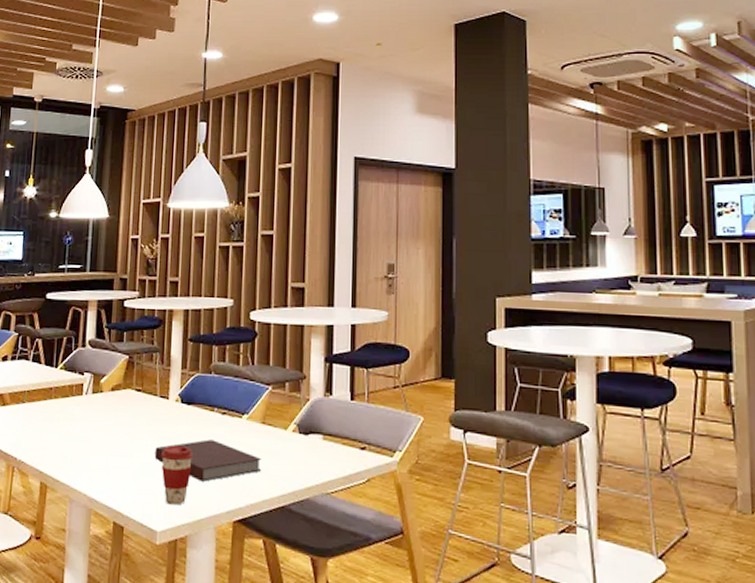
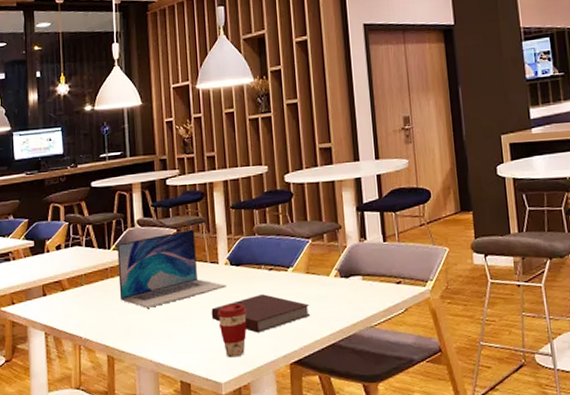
laptop: none [60,357,174,437] -> present [117,229,226,308]

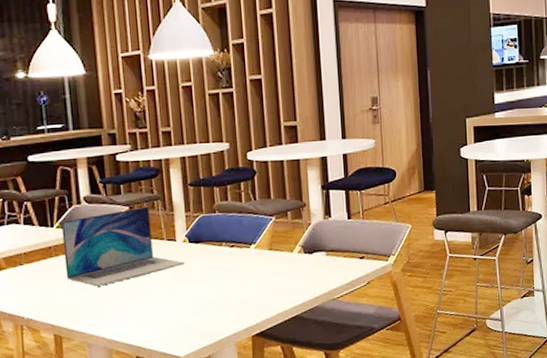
notebook: present [211,294,310,333] -> none [168,270,272,308]
coffee cup: present [216,303,248,358] -> none [174,279,208,333]

